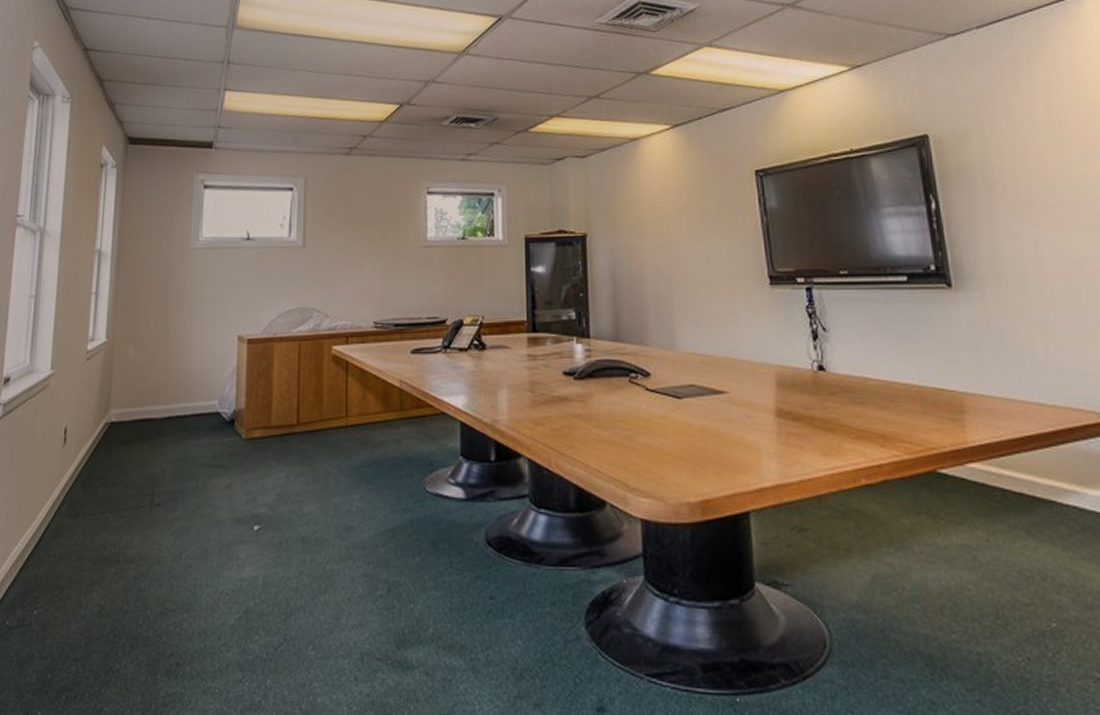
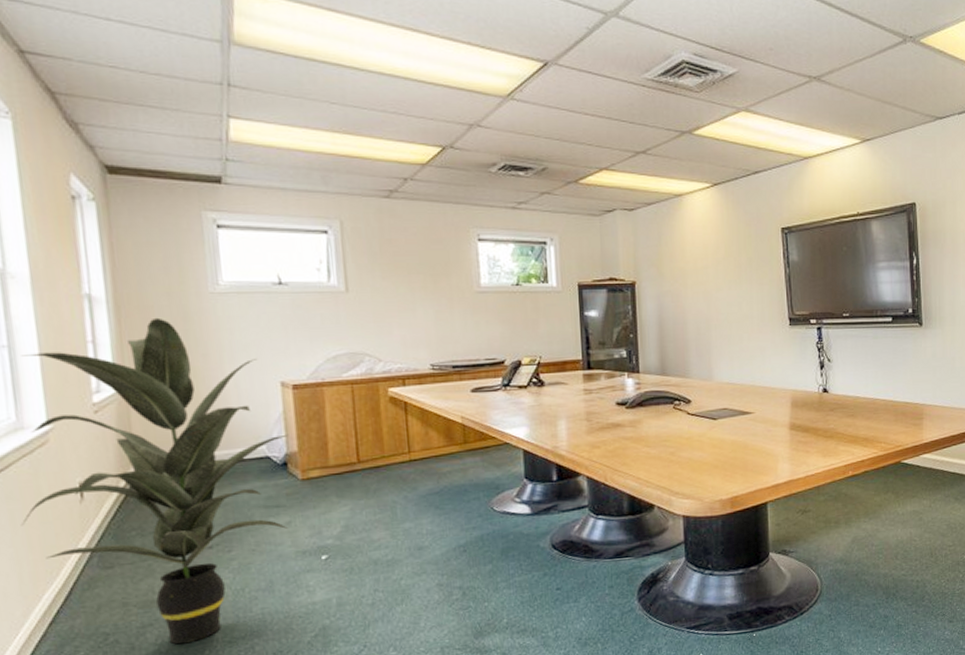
indoor plant: none [15,271,239,609] -> present [20,317,289,645]

